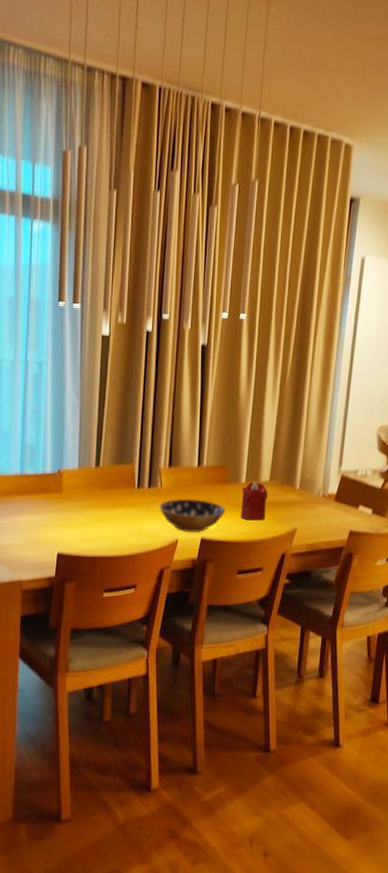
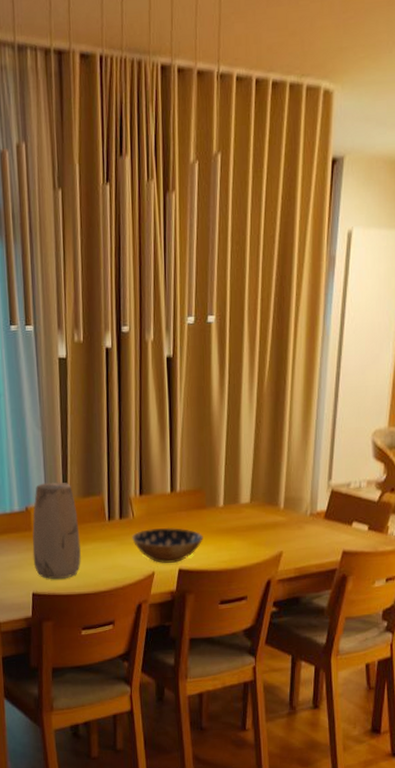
vase: none [61,448,109,542] -> present [32,482,81,580]
candle: present [240,482,268,521] -> none [219,504,249,547]

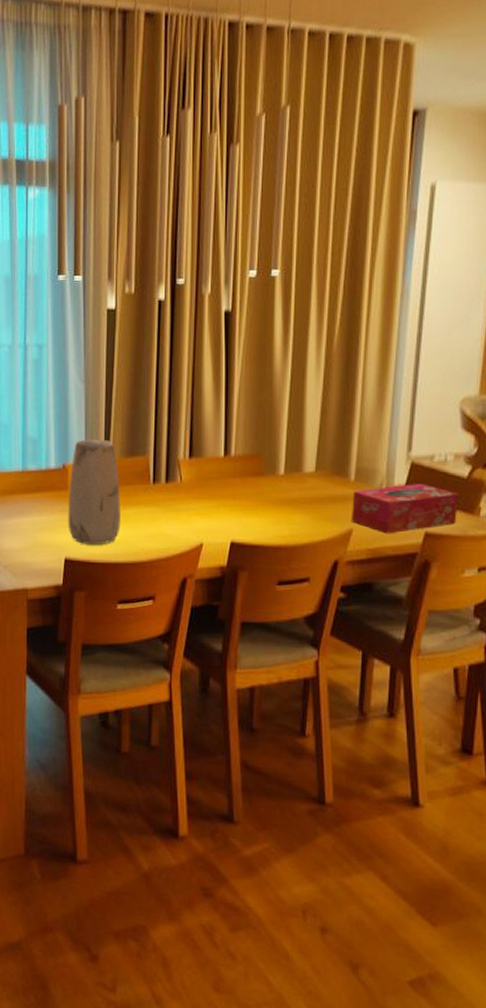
bowl: present [132,527,203,563] -> none [179,494,260,534]
tissue box: none [281,508,371,554] -> present [350,484,459,534]

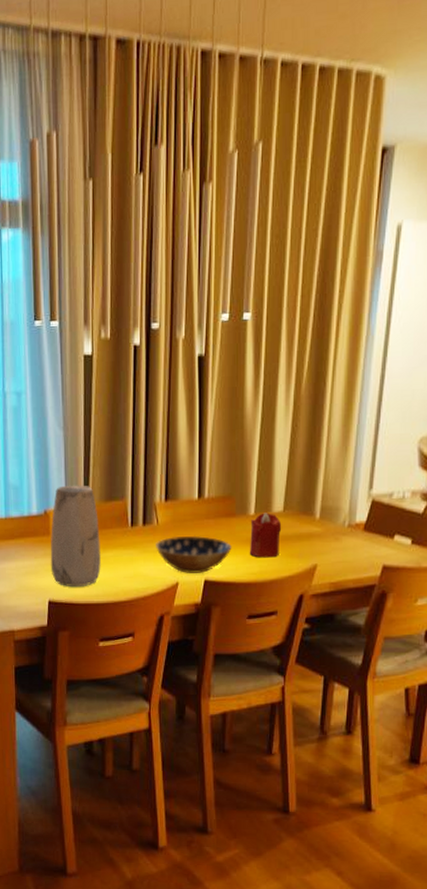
bowl: none [179,494,260,534] -> present [156,535,232,573]
candle: none [278,473,314,520] -> present [249,513,282,558]
tissue box: present [350,484,459,534] -> none [315,520,414,568]

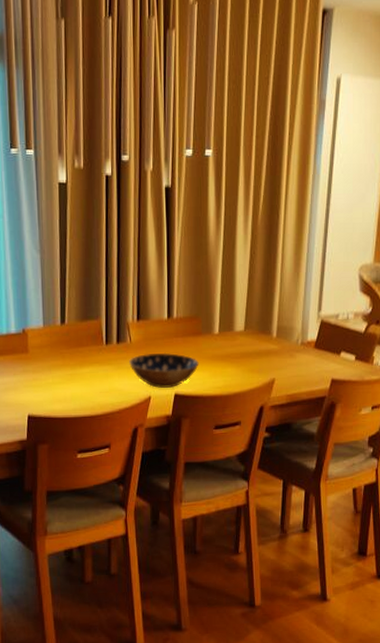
vase: present [50,485,101,588] -> none [28,305,78,403]
candle: present [249,513,282,558] -> none [214,332,243,373]

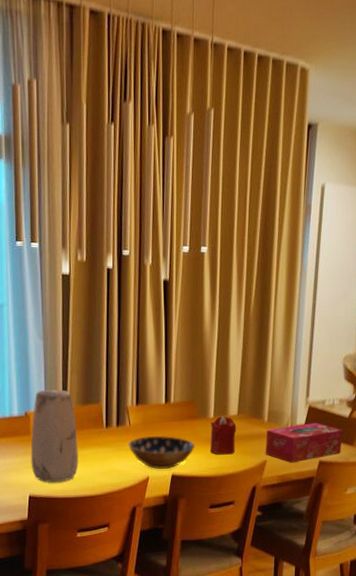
vase: none [28,305,78,403] -> present [30,389,78,483]
candle: none [214,332,243,373] -> present [209,416,237,455]
tissue box: none [273,338,357,382] -> present [265,423,343,463]

